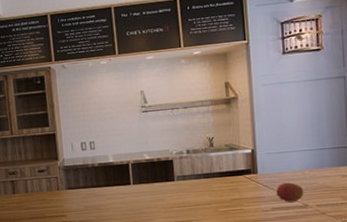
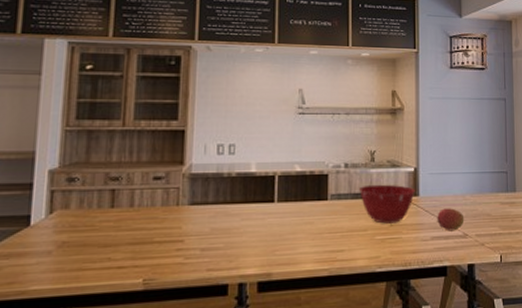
mixing bowl: none [202,165,254,198] -> present [360,184,415,224]

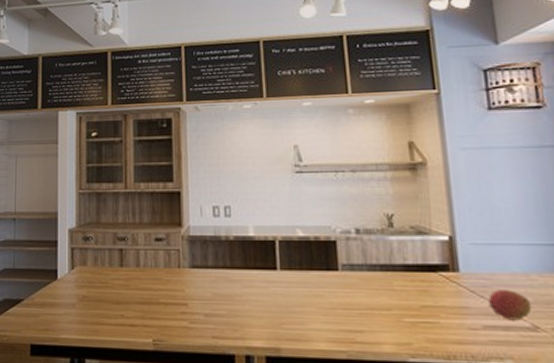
mixing bowl: present [360,184,415,224] -> none [377,255,453,304]

